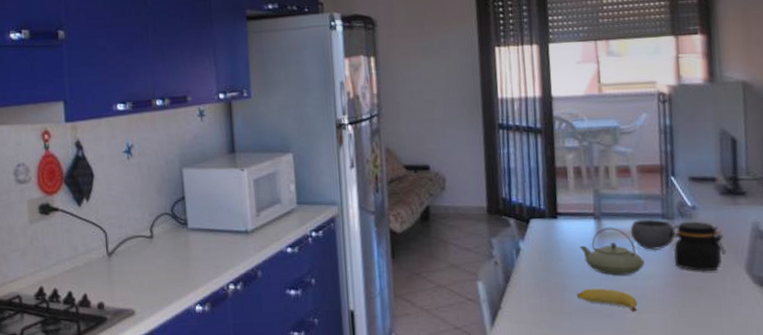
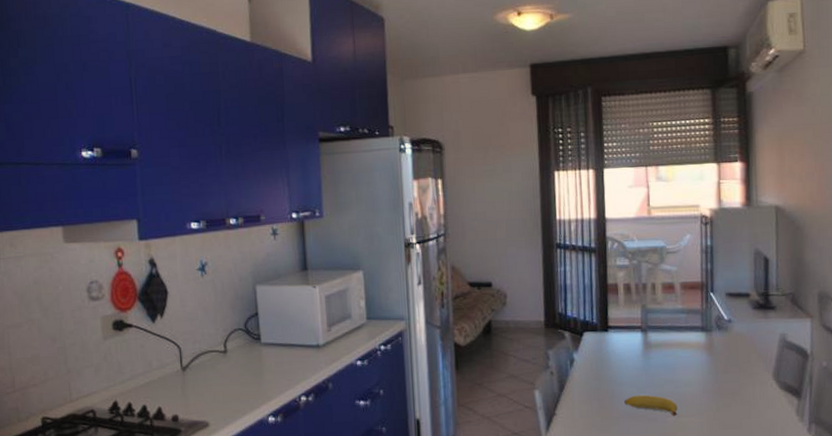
teapot: present [580,227,645,276] -> none [628,339,685,383]
bowl: present [630,219,675,250] -> none [673,331,712,360]
jar: present [668,221,726,272] -> none [706,333,757,379]

